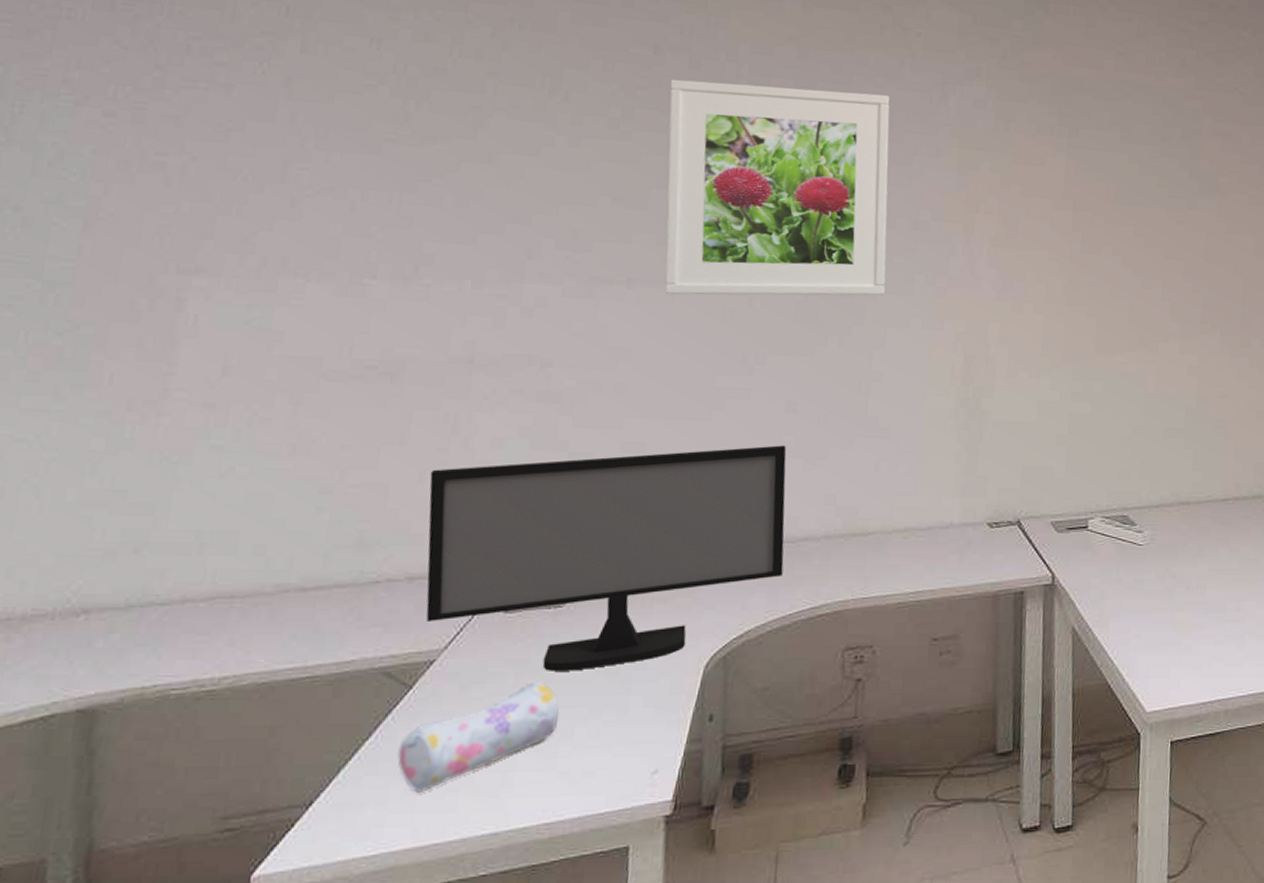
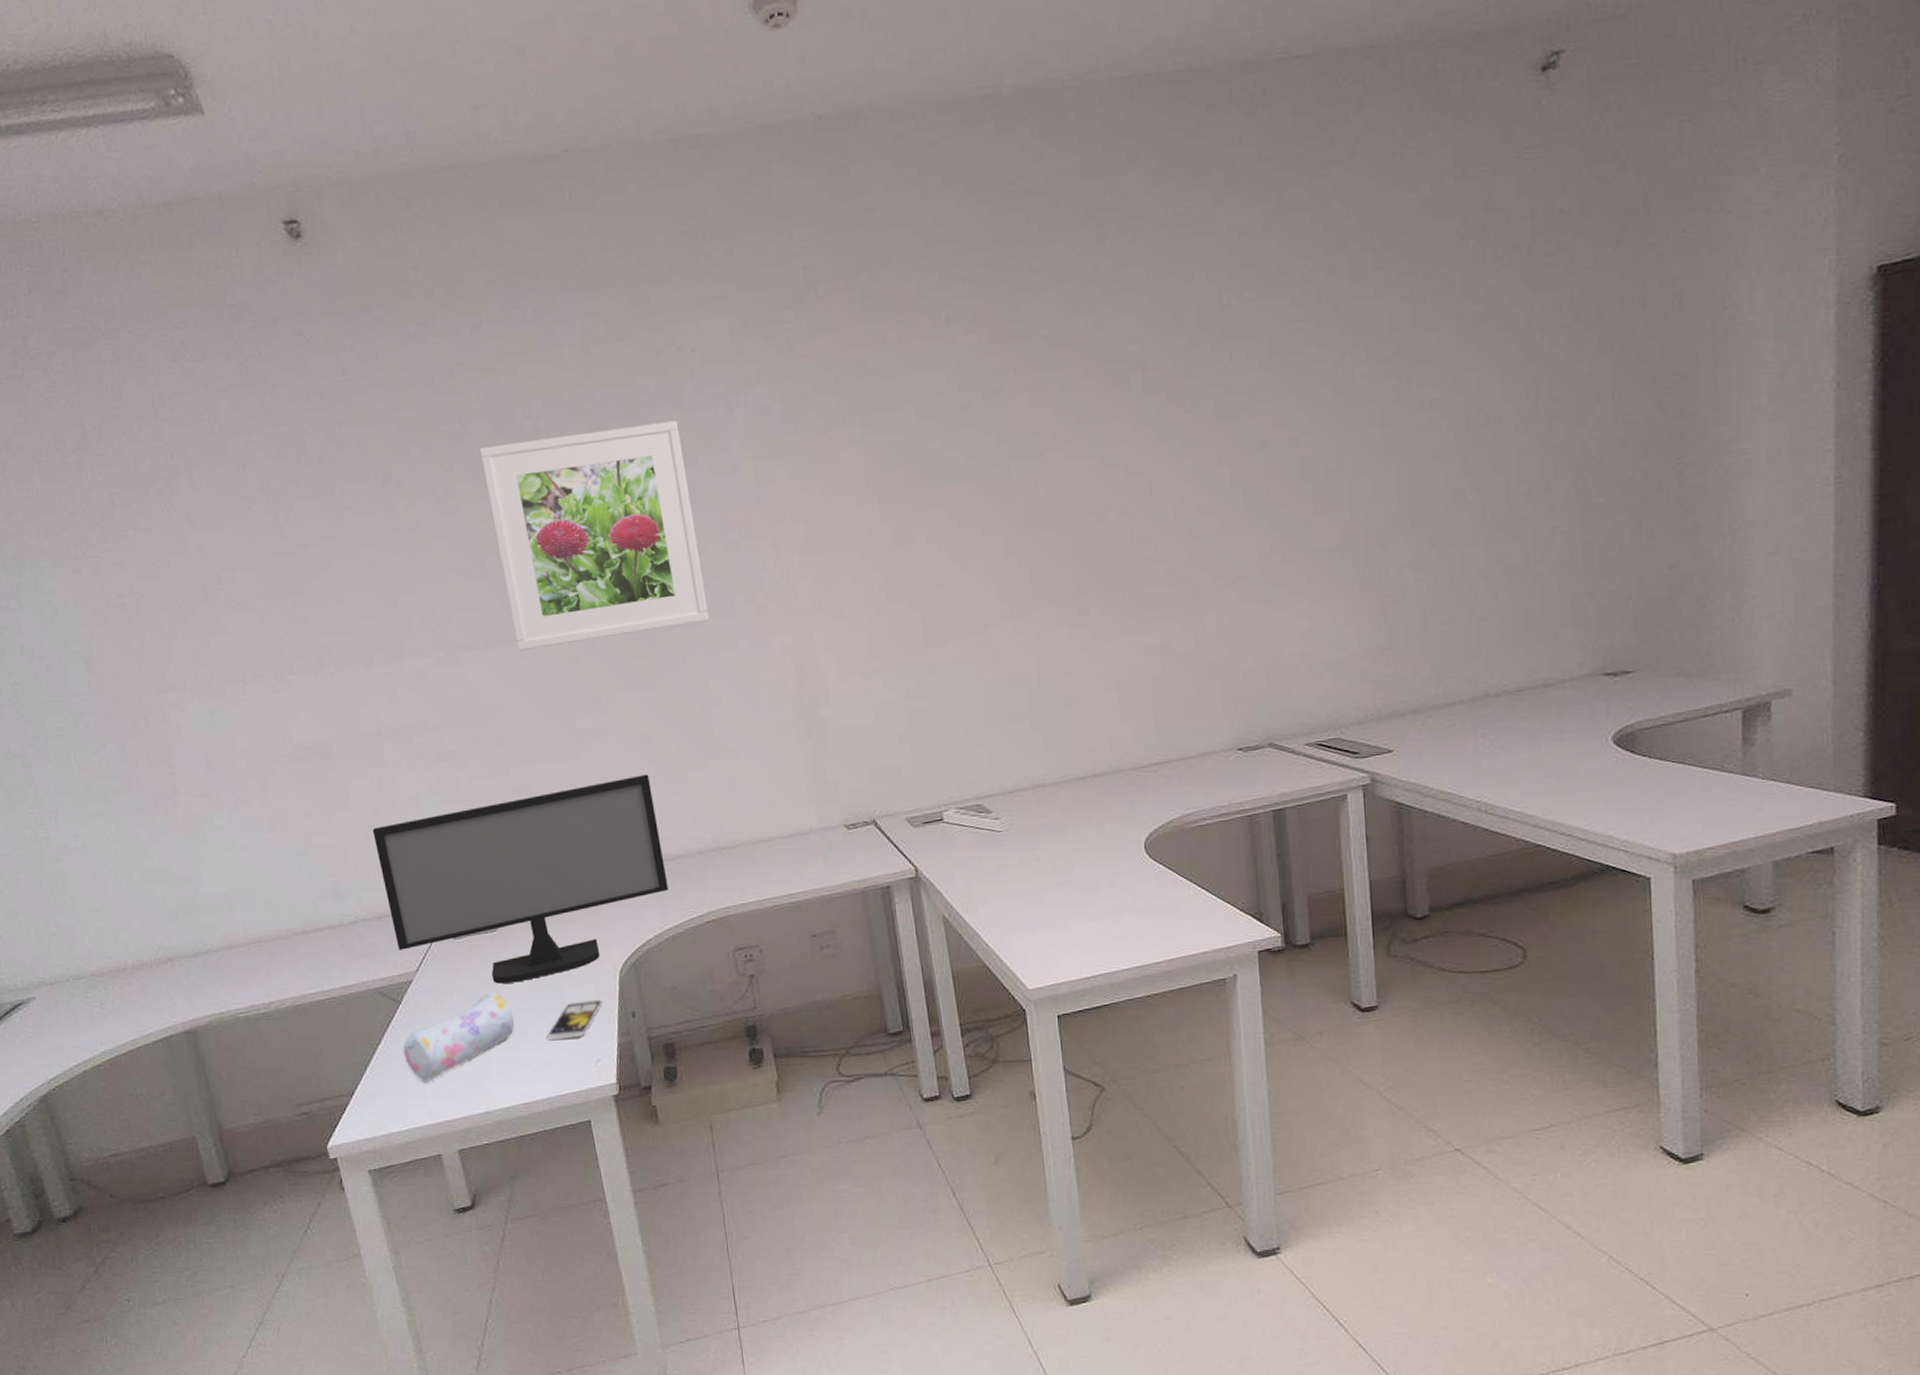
smartphone: none [596,696,677,744] -> present [546,999,603,1040]

